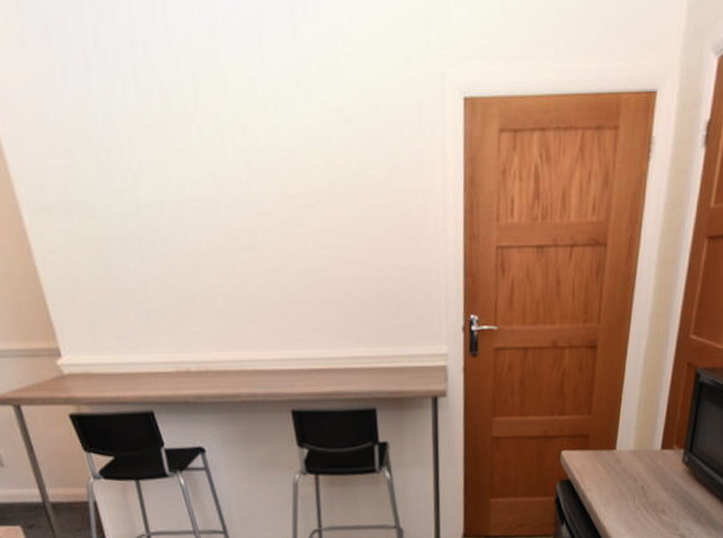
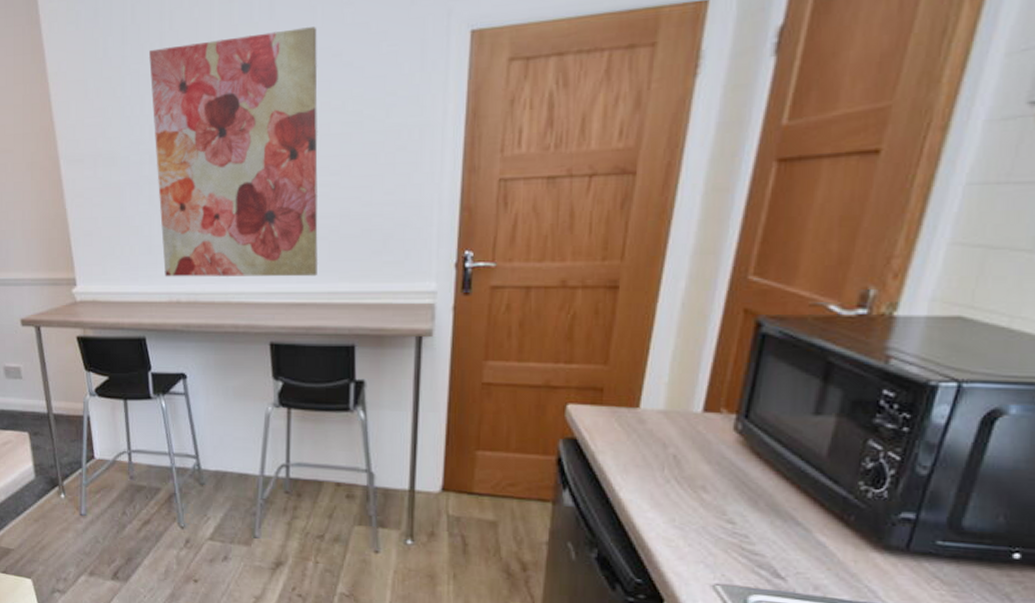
wall art: none [122,76,334,345] -> present [149,27,318,277]

